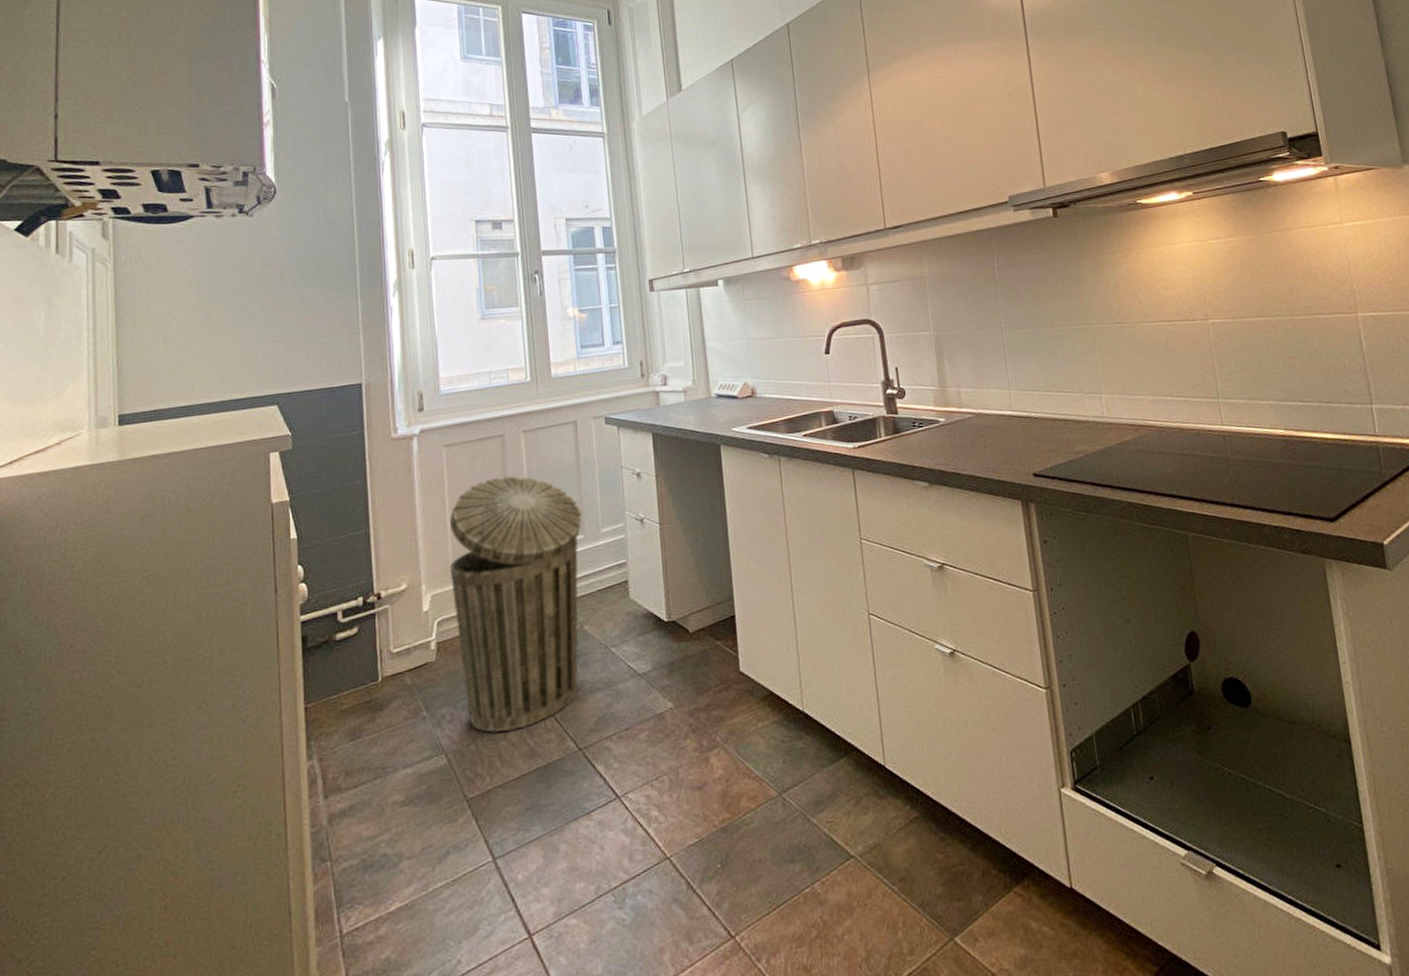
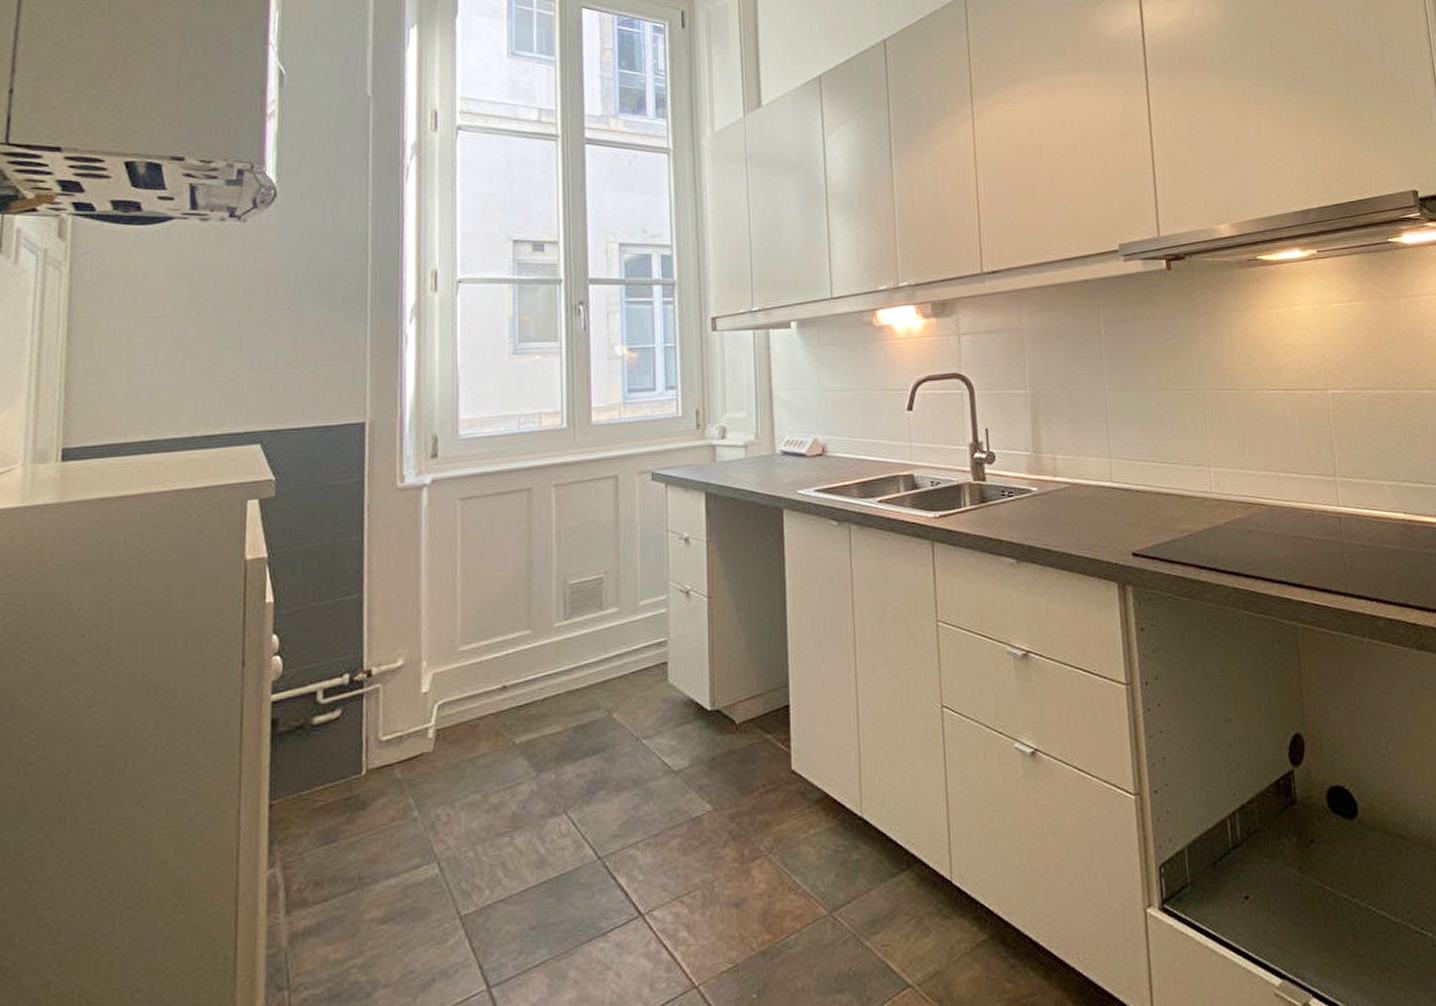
trash can: present [449,476,582,733] -> none [456,537,617,837]

